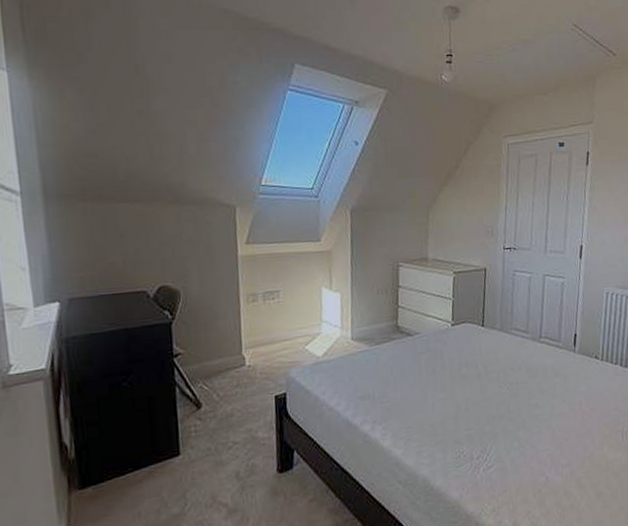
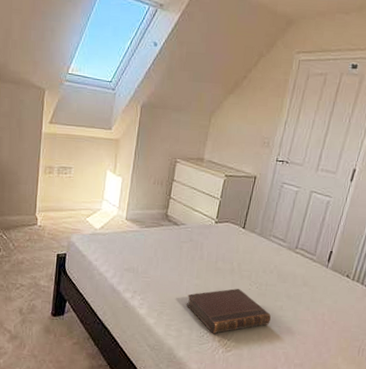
book: none [434,394,528,452] -> present [186,288,271,334]

